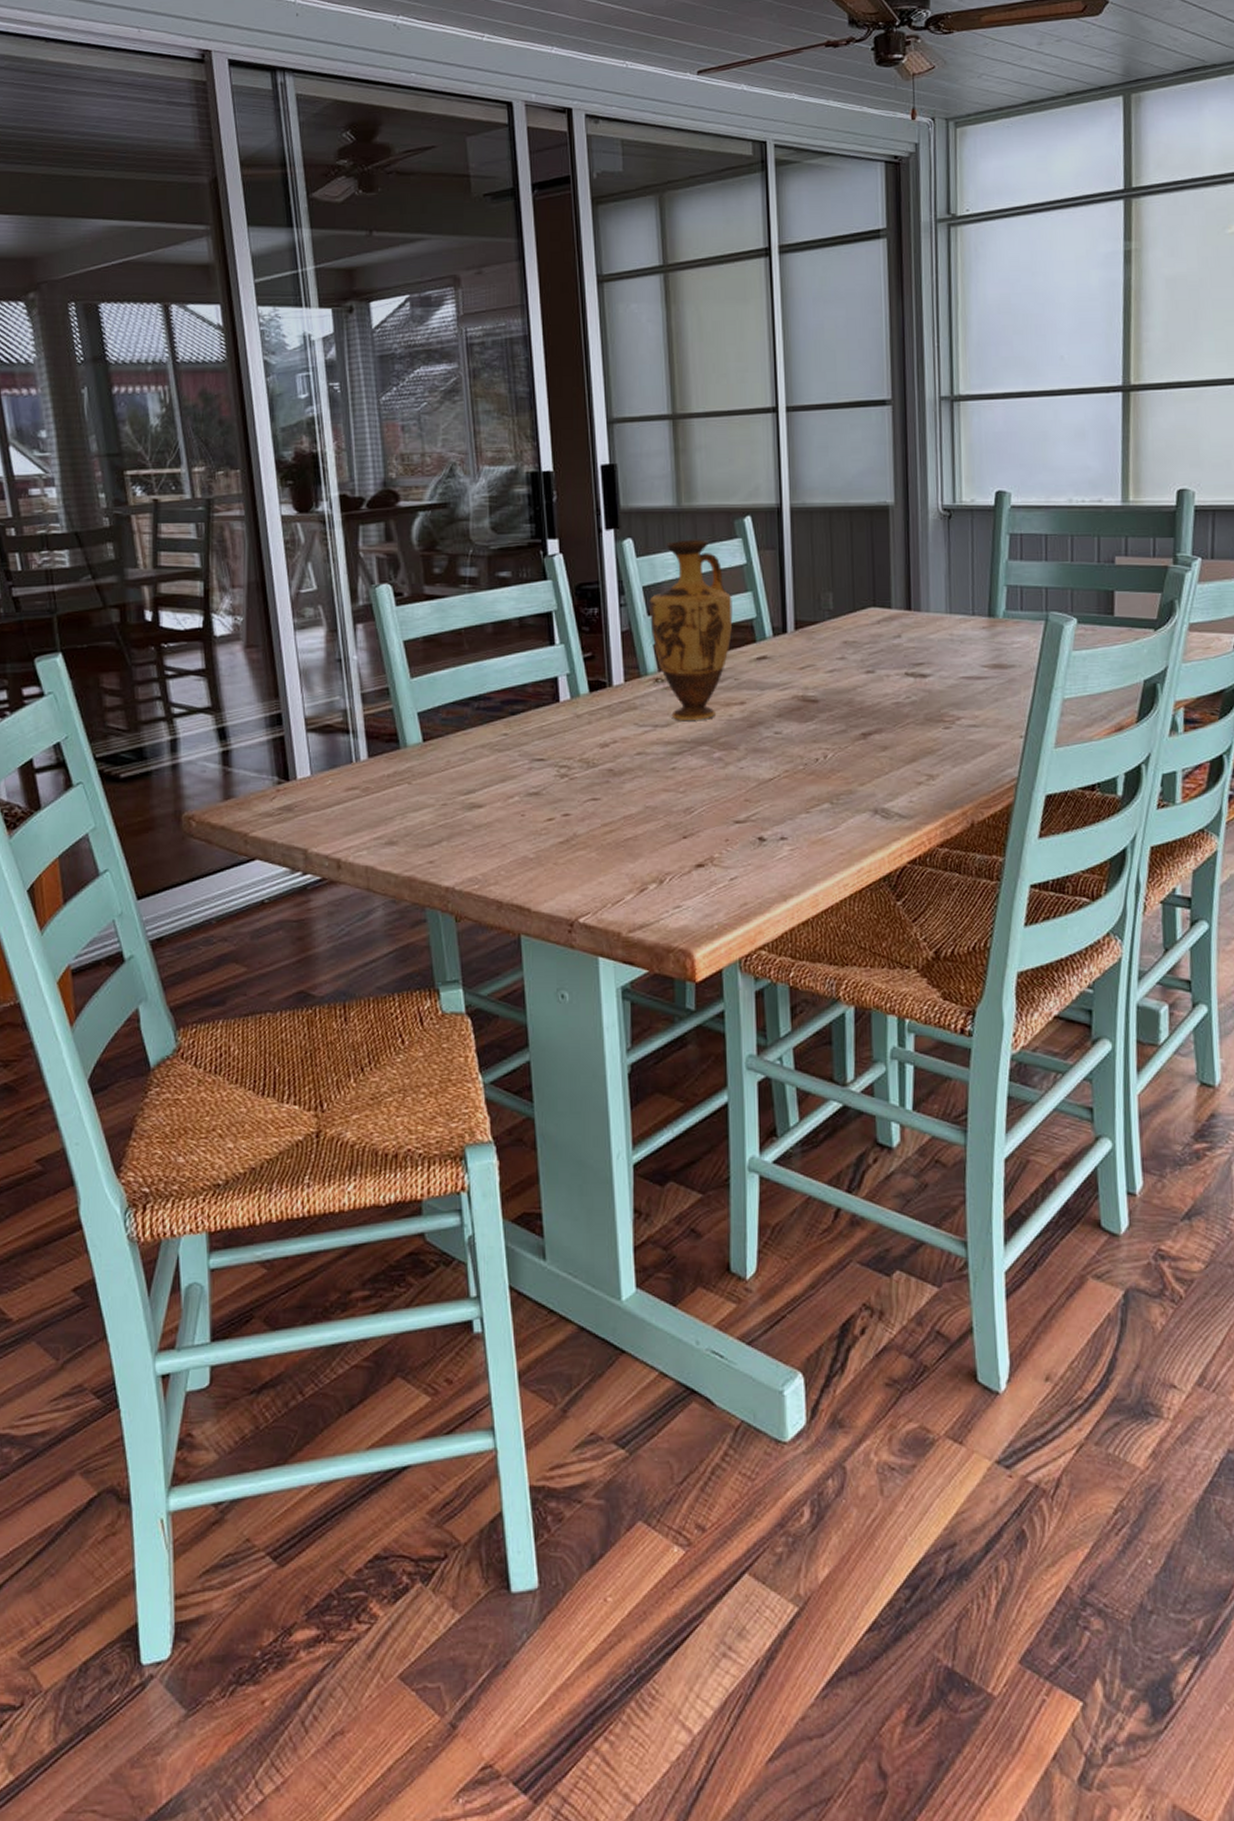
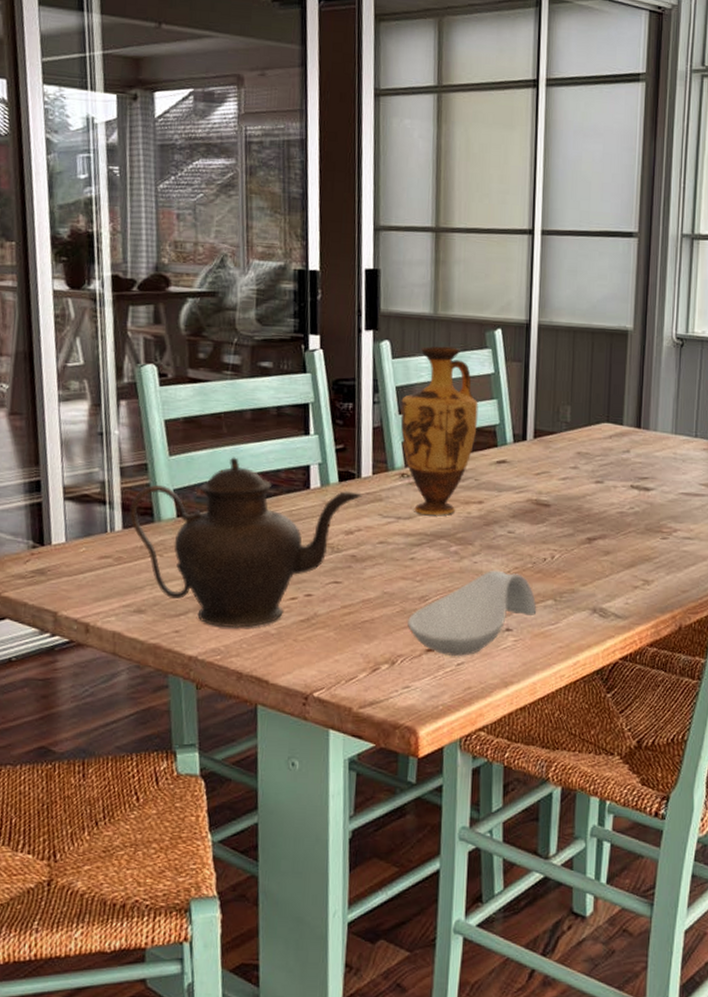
teapot: none [374,674,616,854] -> present [129,457,363,628]
spoon rest: none [674,774,813,871] -> present [408,570,537,657]

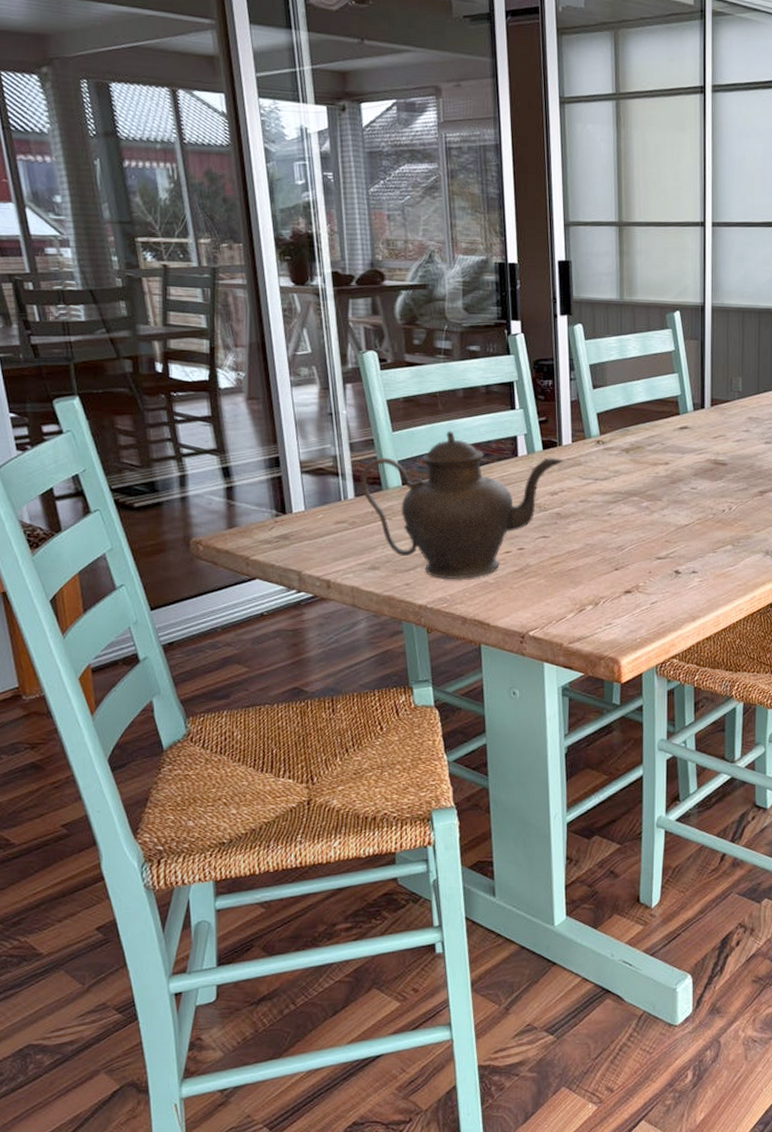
vase: present [400,346,479,515] -> none [594,328,662,476]
spoon rest: present [408,570,537,657] -> none [608,521,718,597]

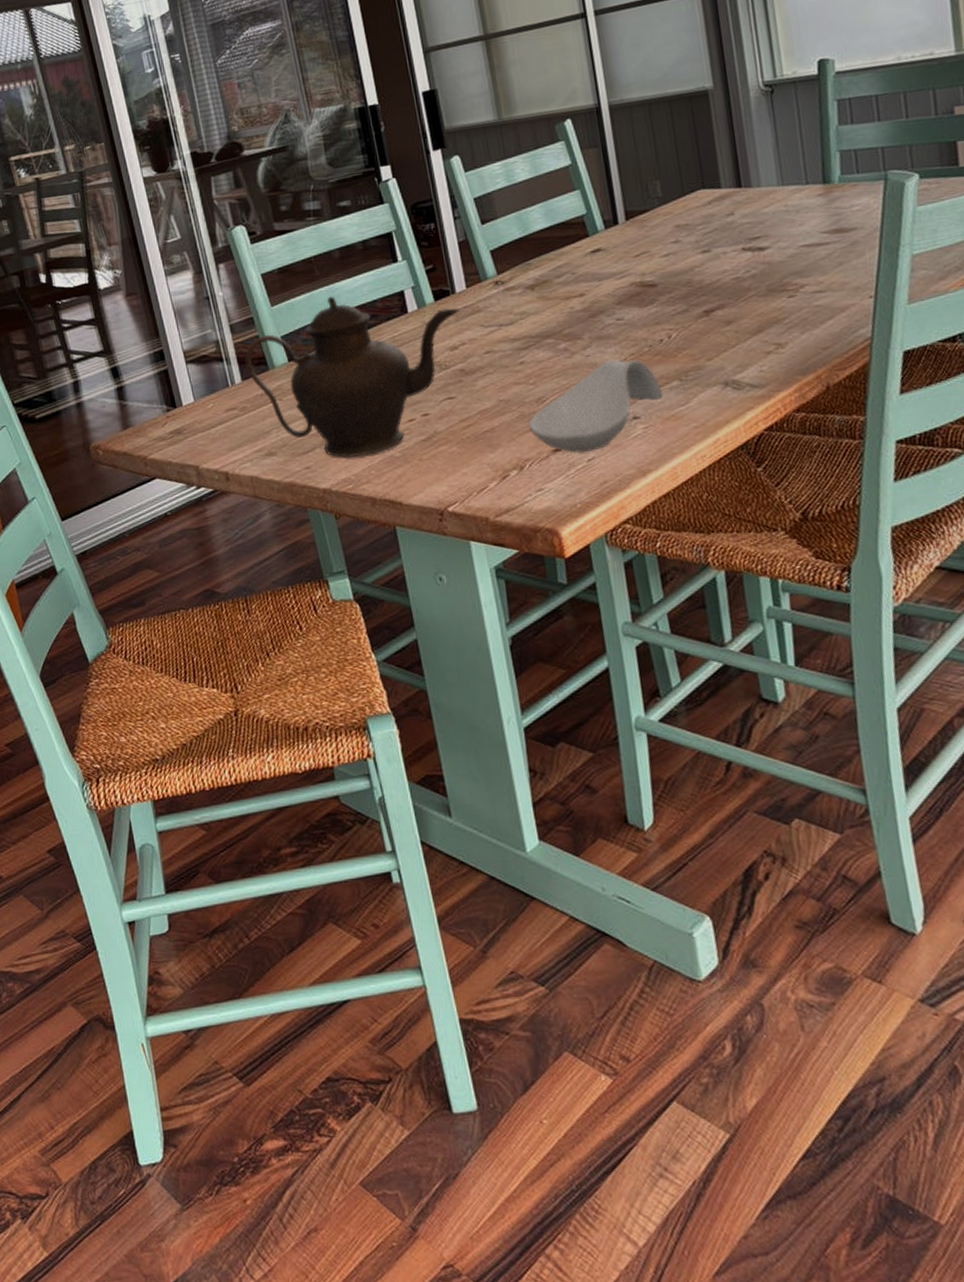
spoon rest: none [608,521,718,597] -> present [529,359,663,454]

